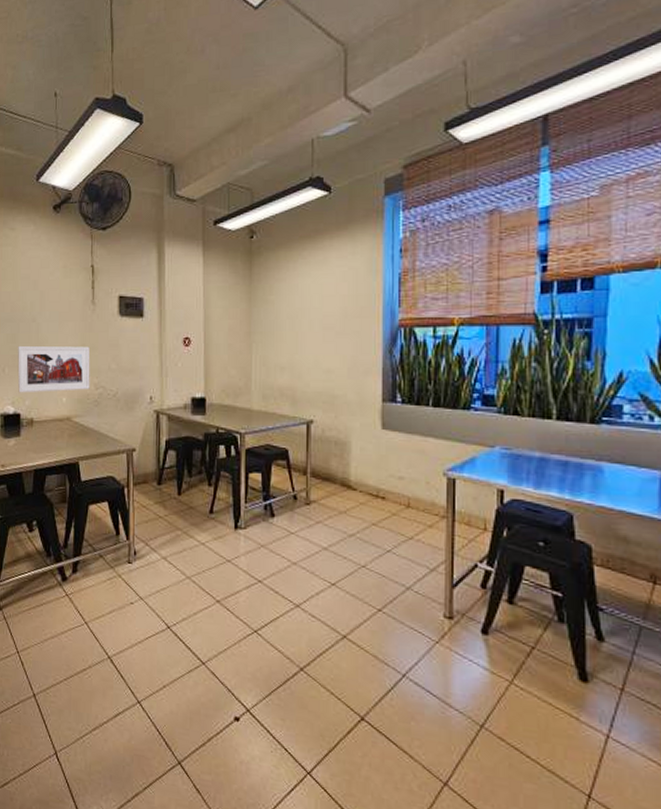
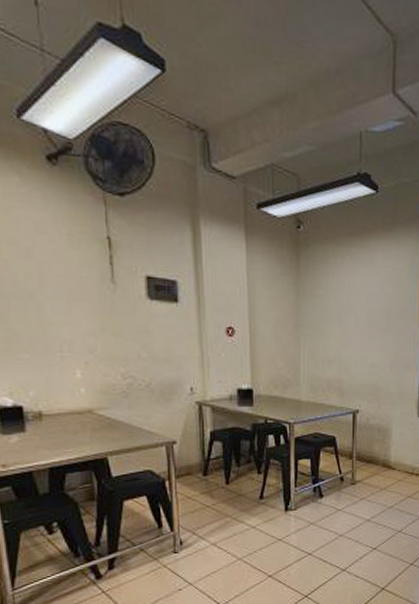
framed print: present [17,345,90,393] -> none [11,326,116,383]

